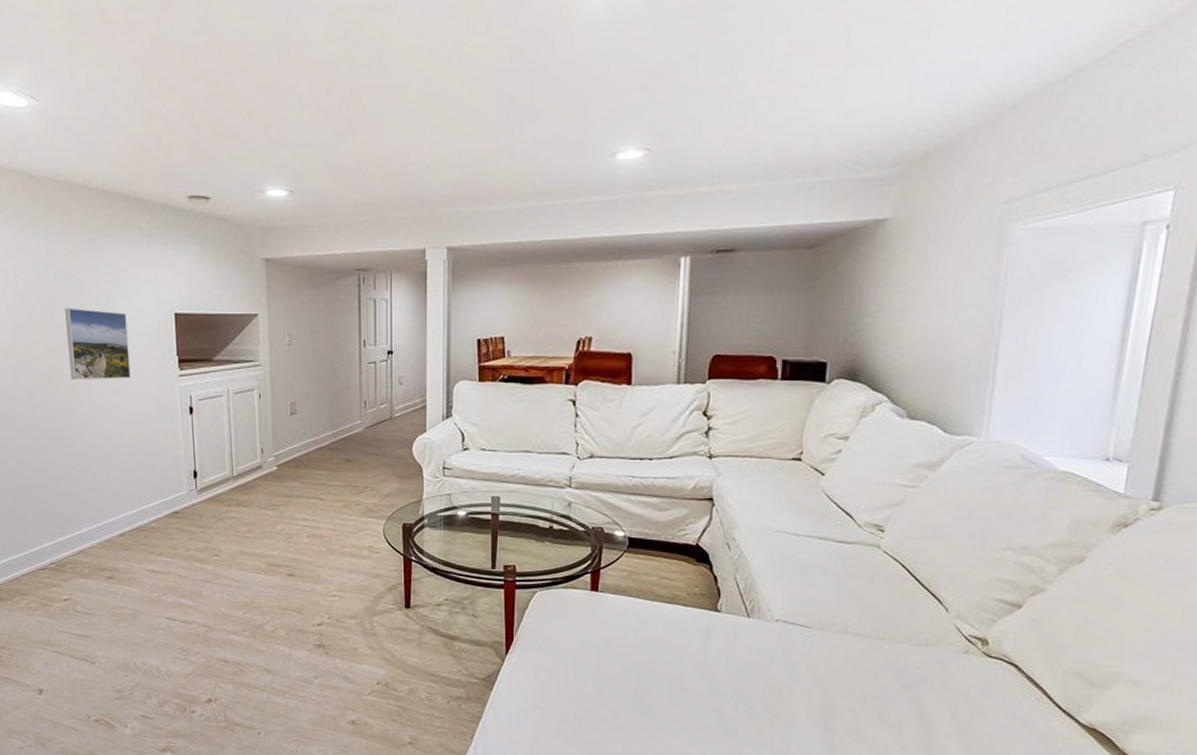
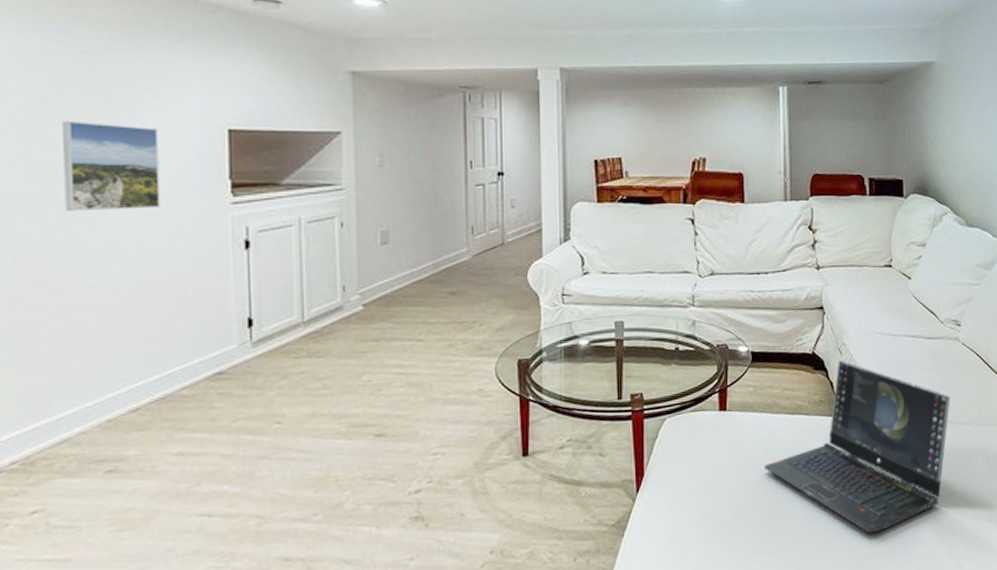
laptop computer: none [634,555,860,732] -> present [765,360,950,534]

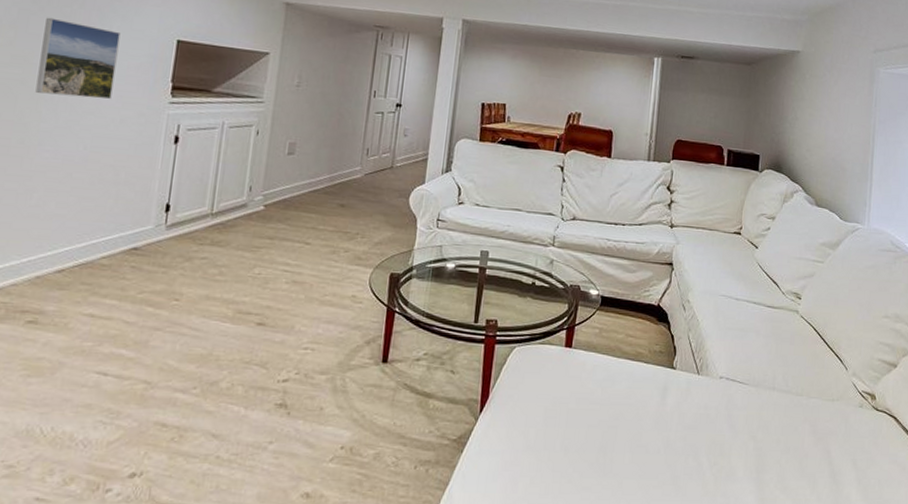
laptop computer: present [765,360,950,534] -> none [601,316,784,487]

